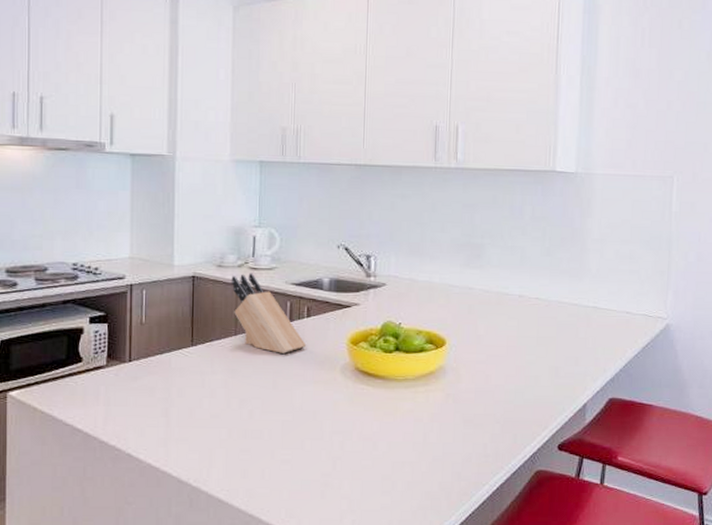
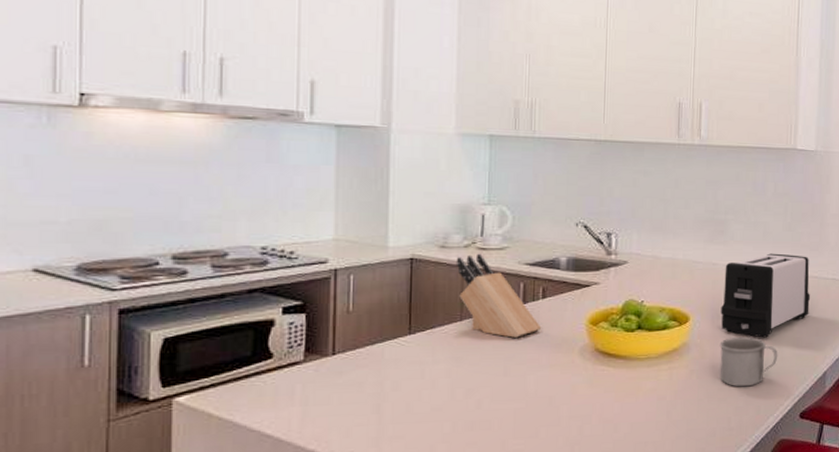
mug: none [475,363,536,414] -> present [719,337,778,387]
toaster: none [477,279,569,365] -> present [721,253,810,338]

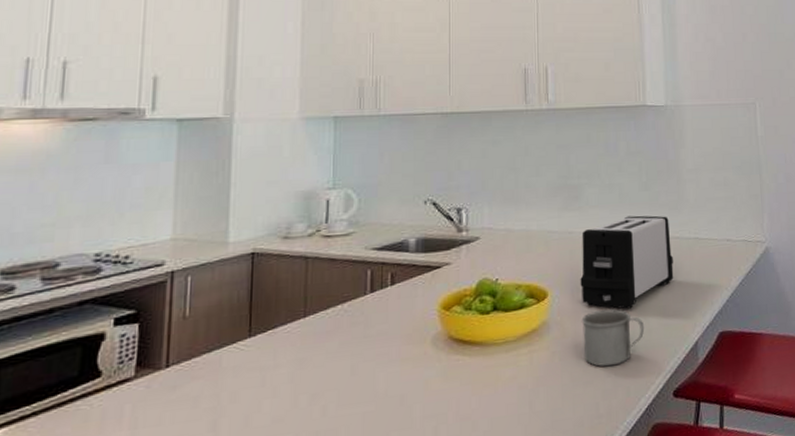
knife block: present [456,253,542,338] -> none [299,241,391,332]

